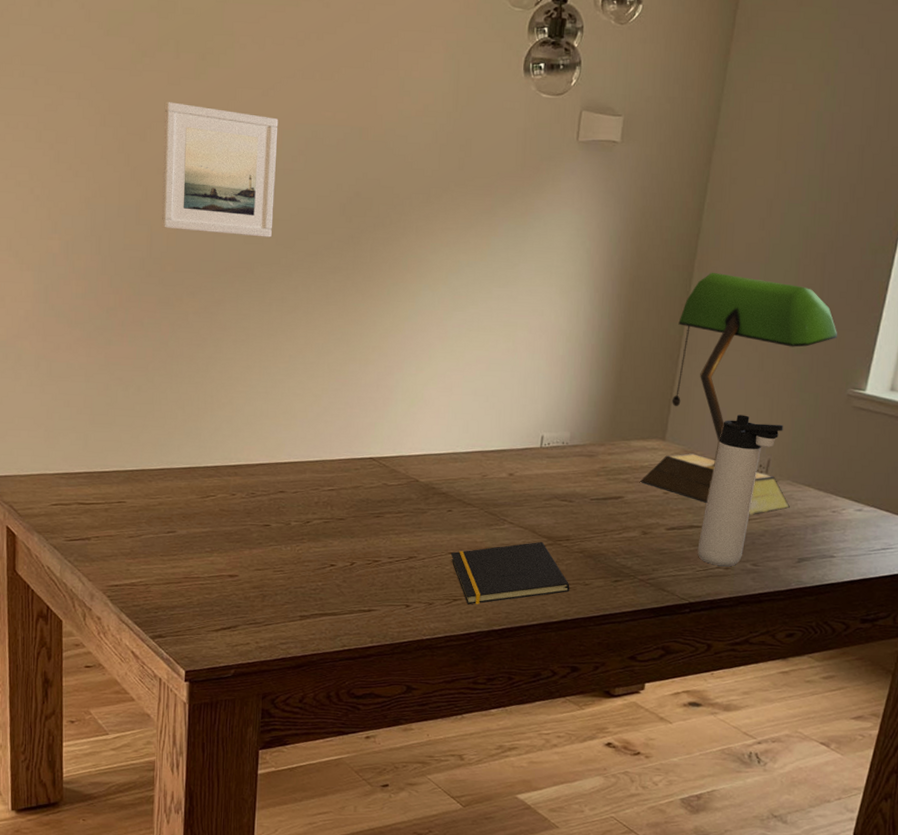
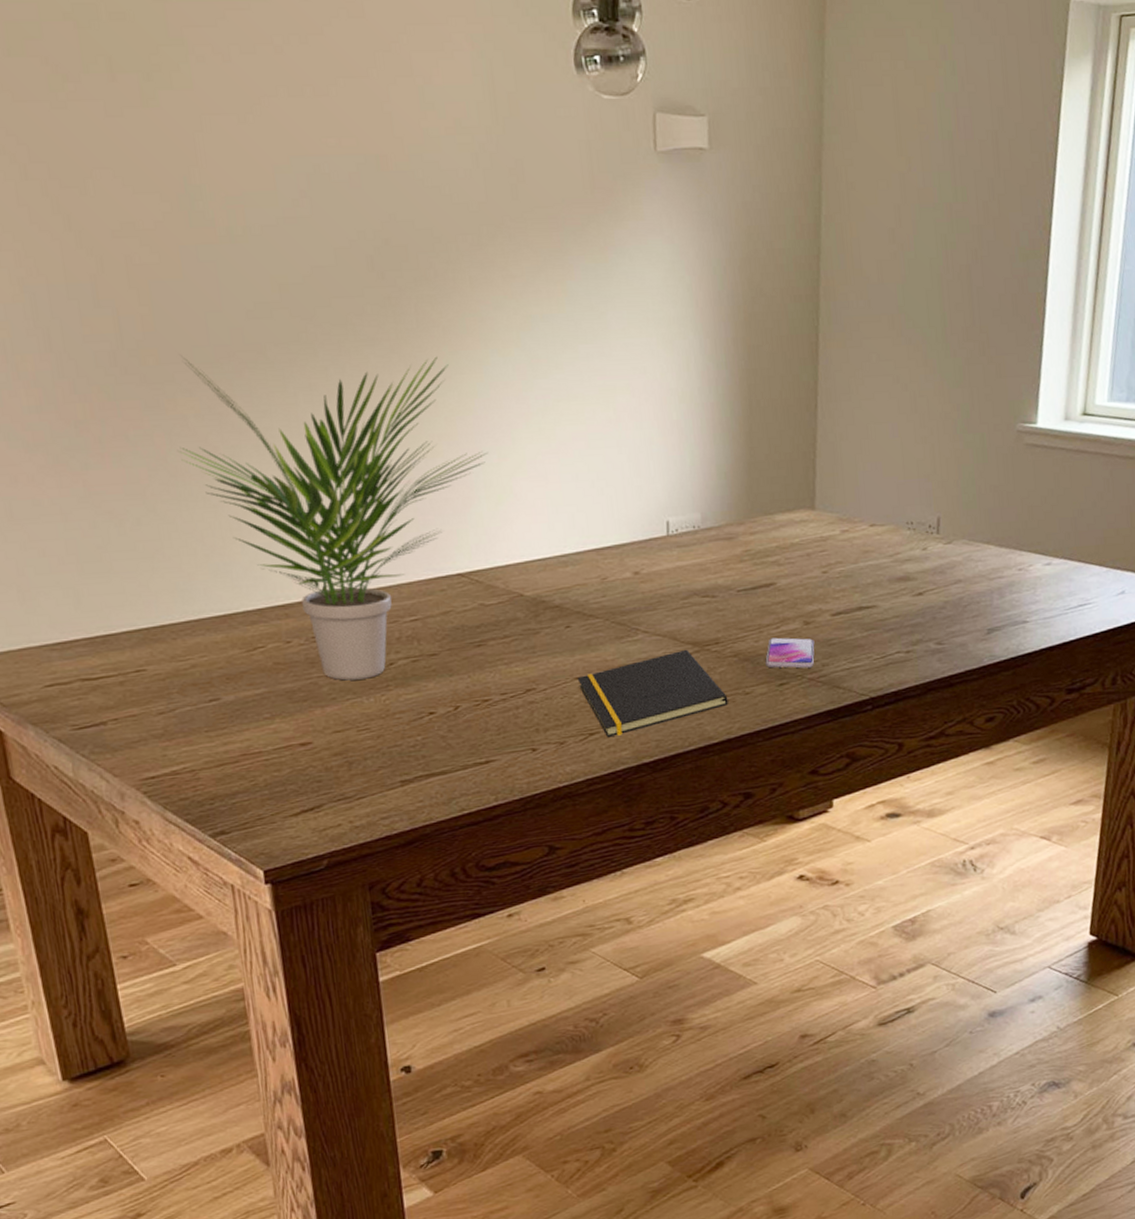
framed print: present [161,102,279,238] -> none [105,140,283,310]
potted plant: none [177,266,409,531] -> present [178,355,489,681]
smartphone: none [605,541,649,570] -> present [765,637,815,668]
table lamp: present [640,272,837,516] -> none [793,299,996,587]
thermos bottle: present [697,415,783,567] -> none [870,468,950,651]

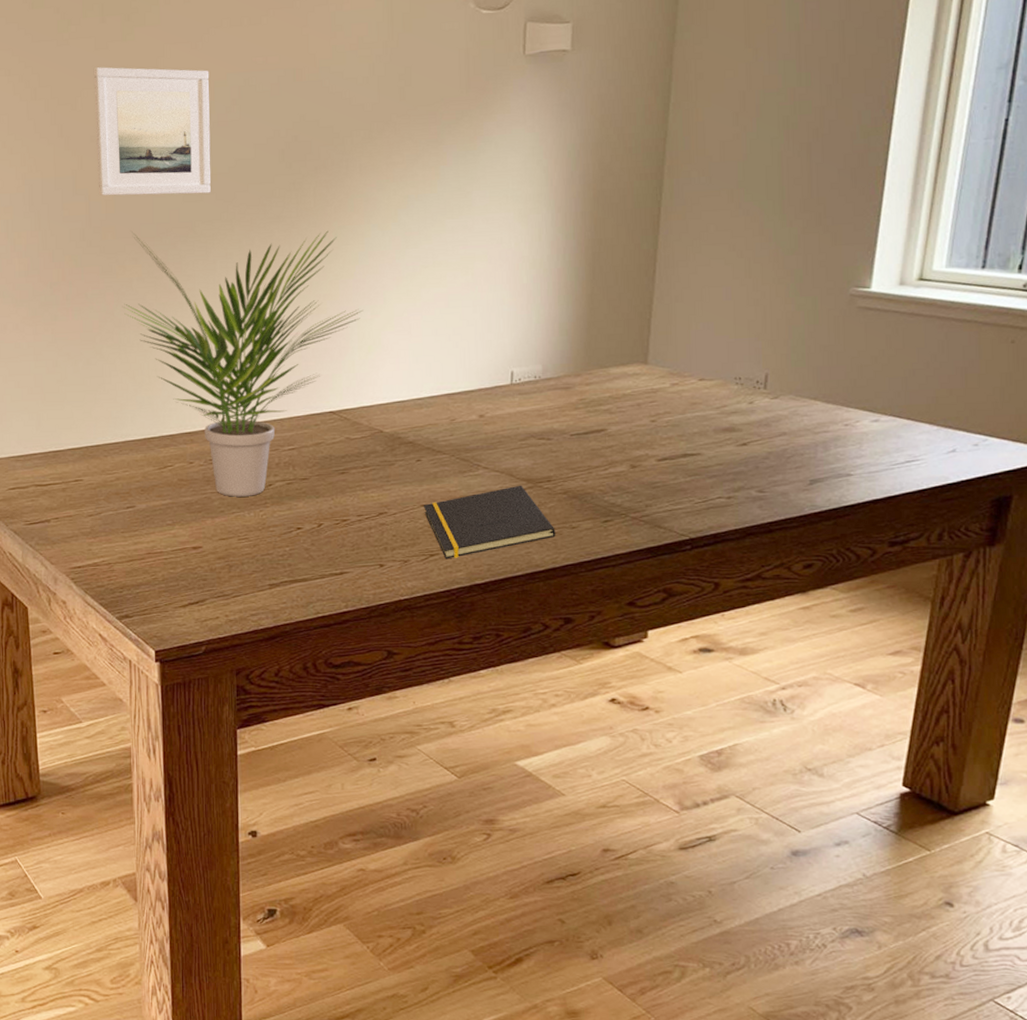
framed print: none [105,140,283,310] -> present [93,67,211,196]
smartphone: present [765,637,815,668] -> none [592,478,640,508]

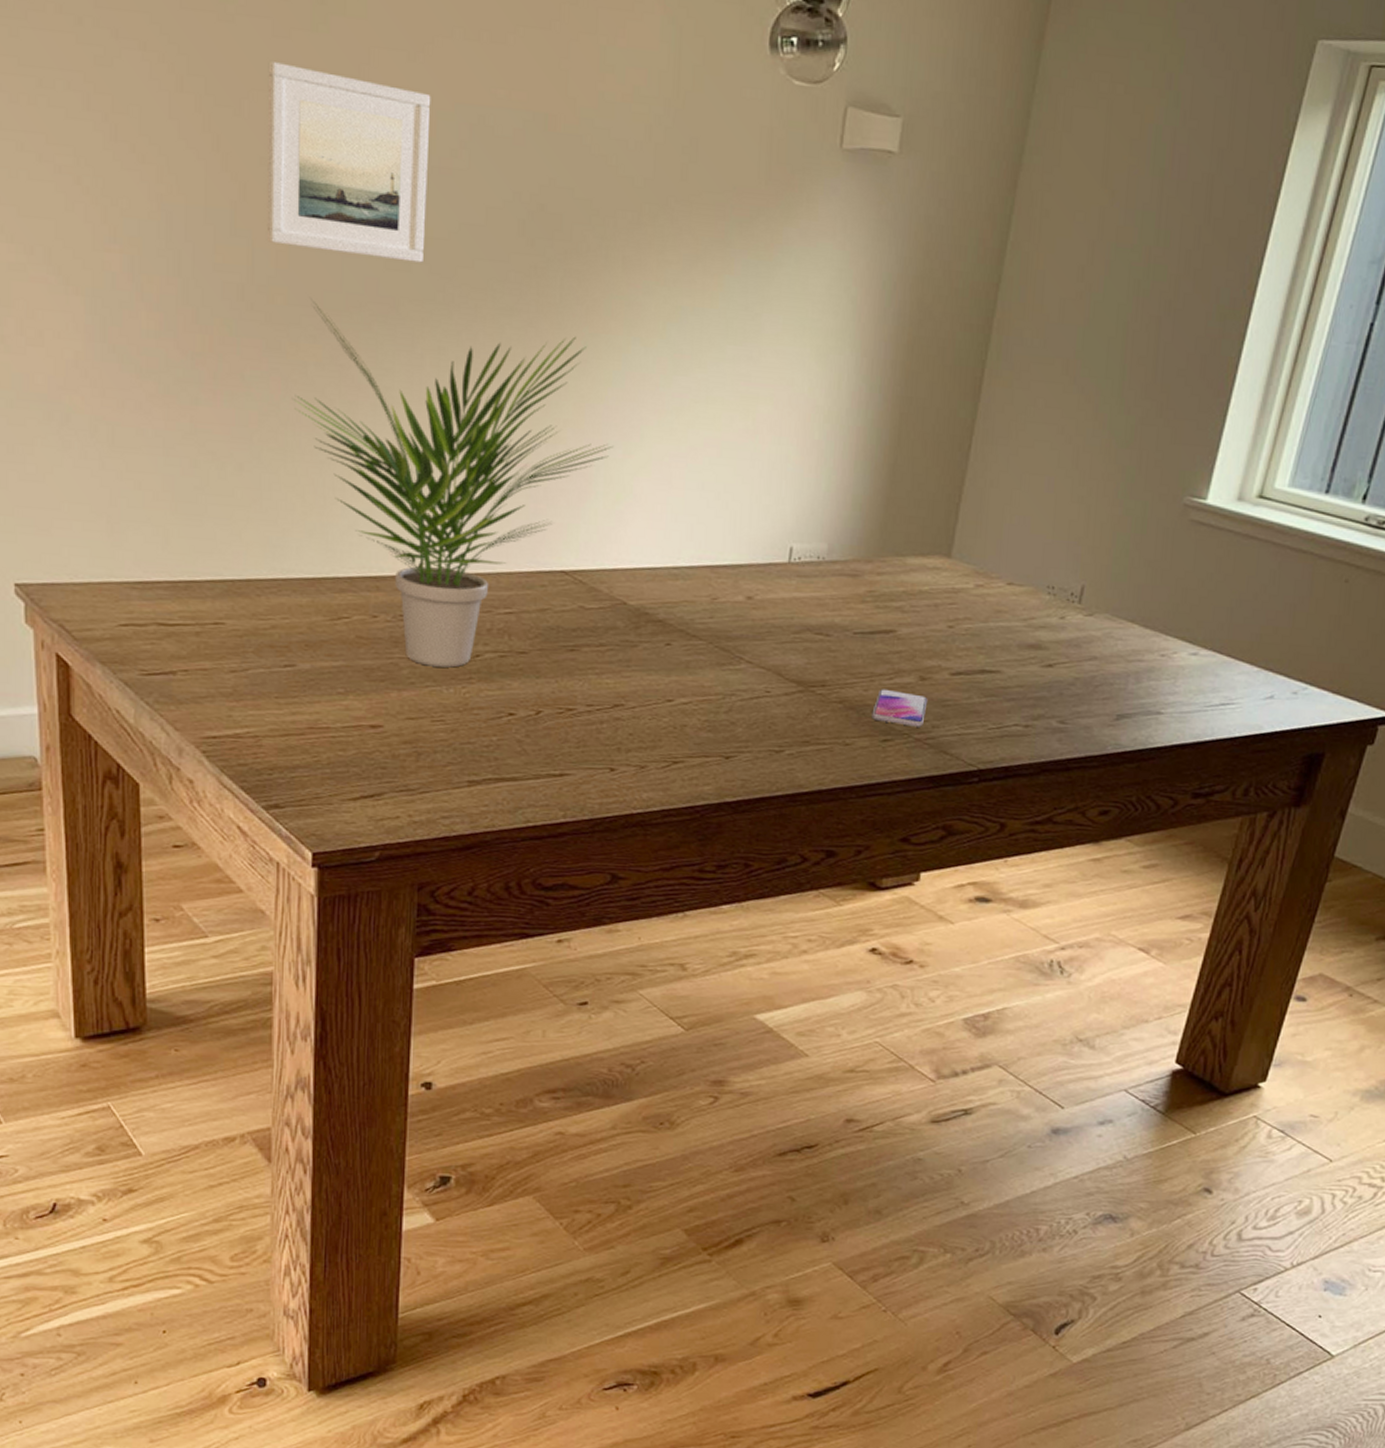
notepad: present [423,485,556,560] -> none [669,687,826,769]
smartphone: none [592,478,640,508] -> present [871,689,928,727]

